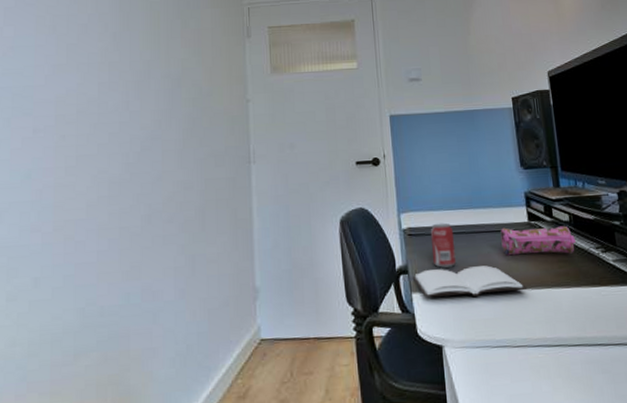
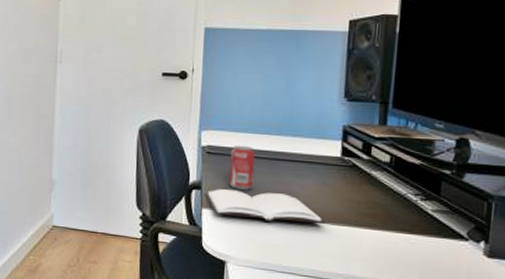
pencil case: present [500,225,577,256] -> none [306,159,393,196]

